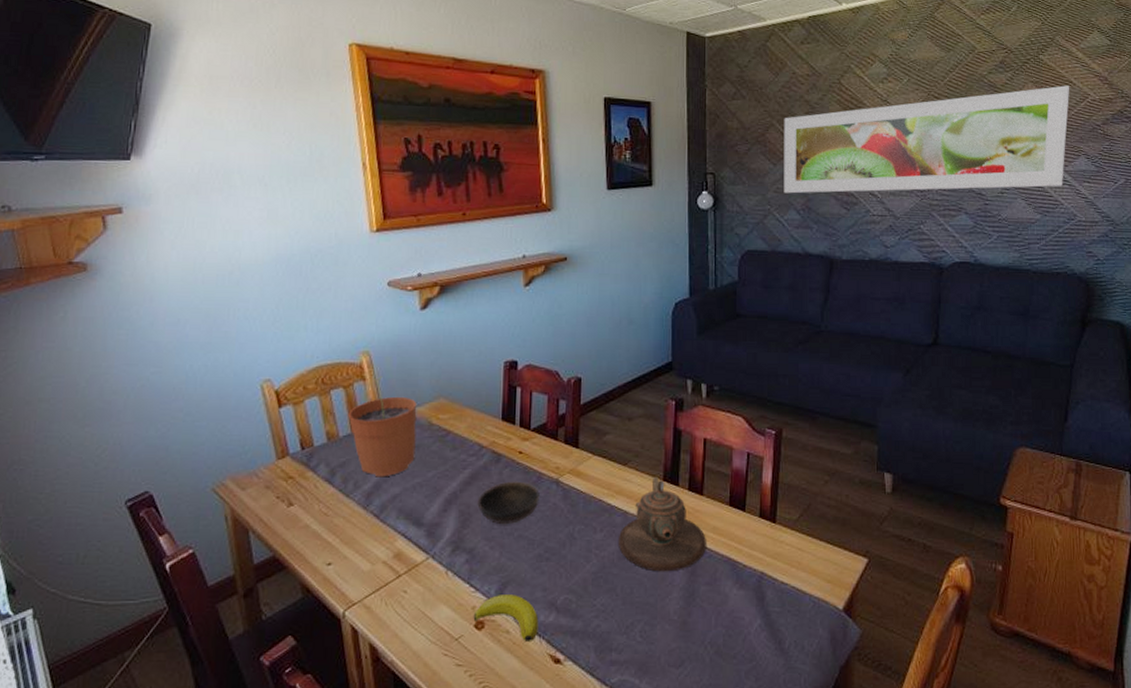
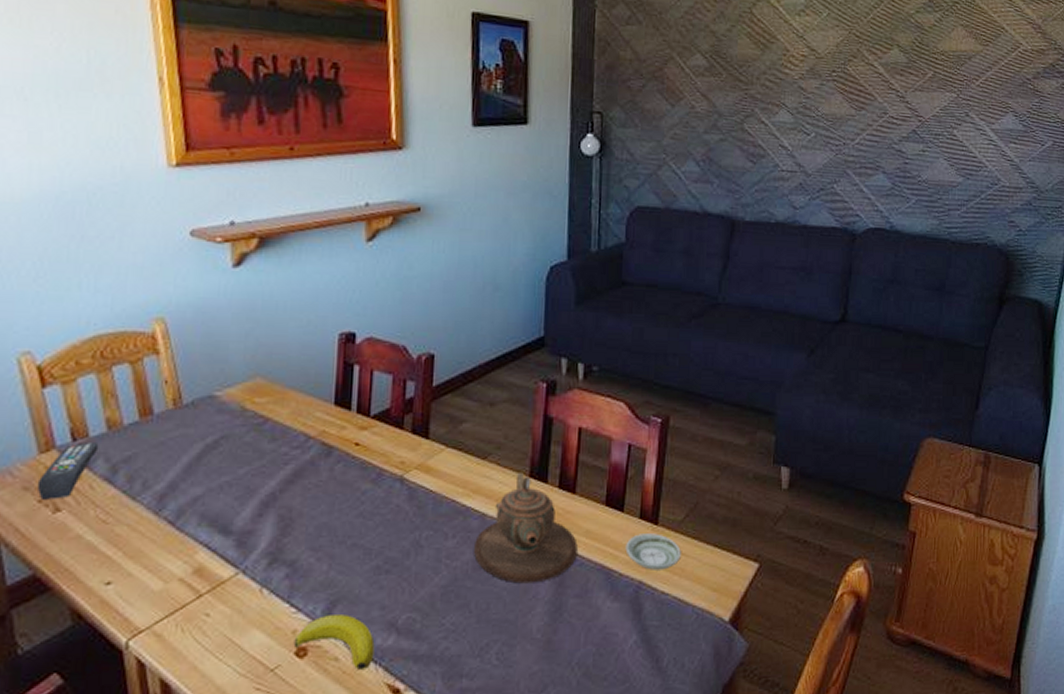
remote control: none [275,451,321,496] -> present [36,443,99,500]
plant pot: present [348,376,417,477] -> none [135,349,226,475]
bowl: present [477,481,541,524] -> none [301,478,381,530]
saucer: none [748,531,797,563] -> present [625,533,681,570]
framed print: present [784,85,1070,194] -> none [682,31,1002,147]

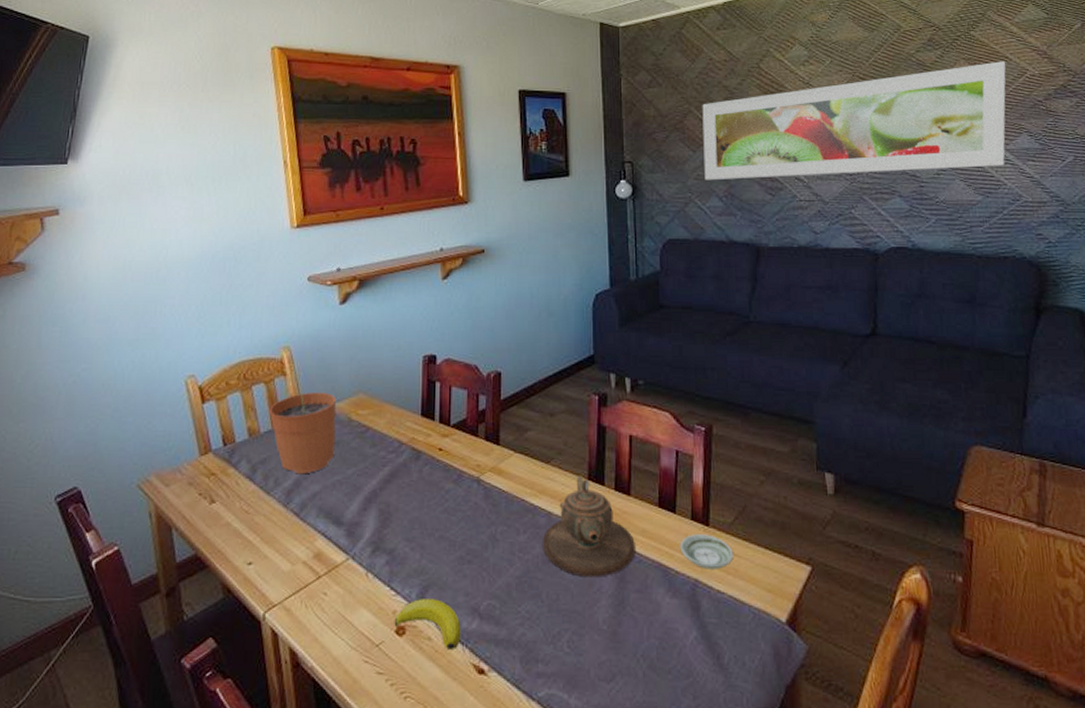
remote control: present [36,443,99,500] -> none [198,447,243,493]
plant pot: none [135,349,226,475] -> present [269,371,337,475]
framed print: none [682,31,1002,147] -> present [702,61,1006,181]

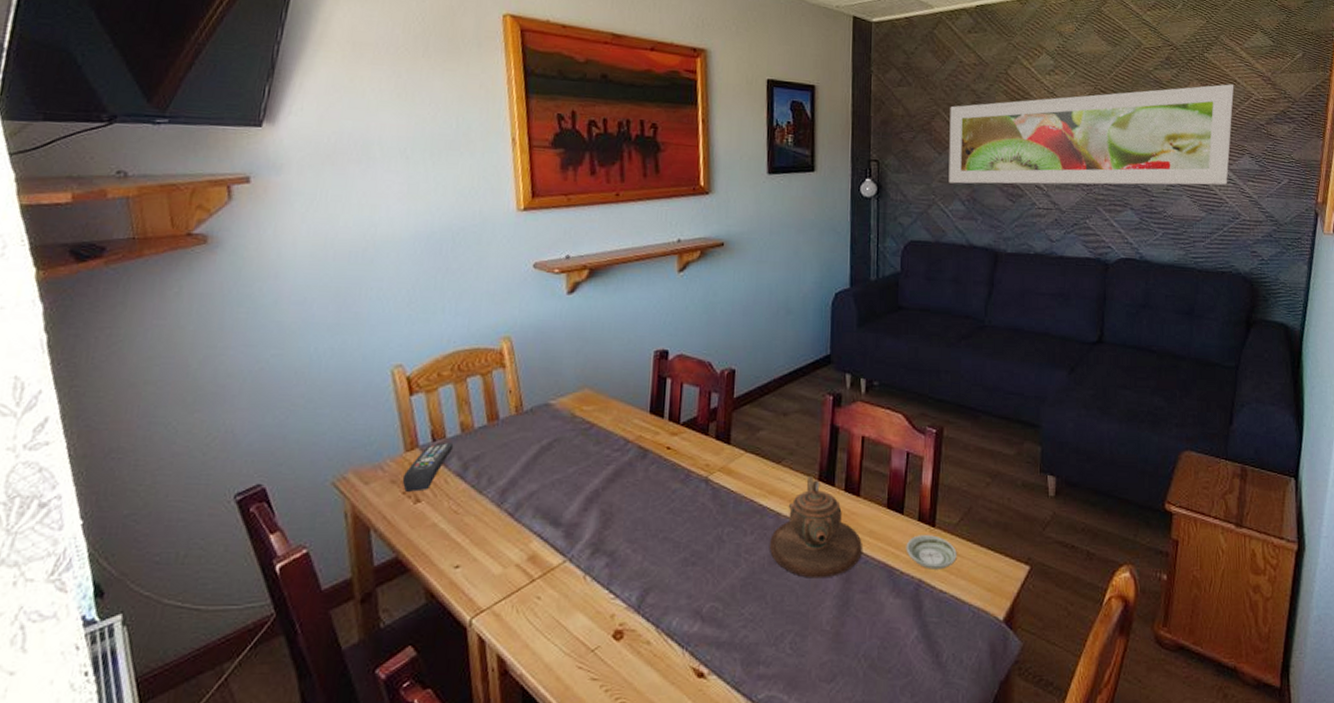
remote control: none [198,447,243,493] -> present [402,443,454,492]
plant pot: present [269,371,337,475] -> none [485,364,559,473]
banana: present [394,599,461,651] -> none [611,602,682,655]

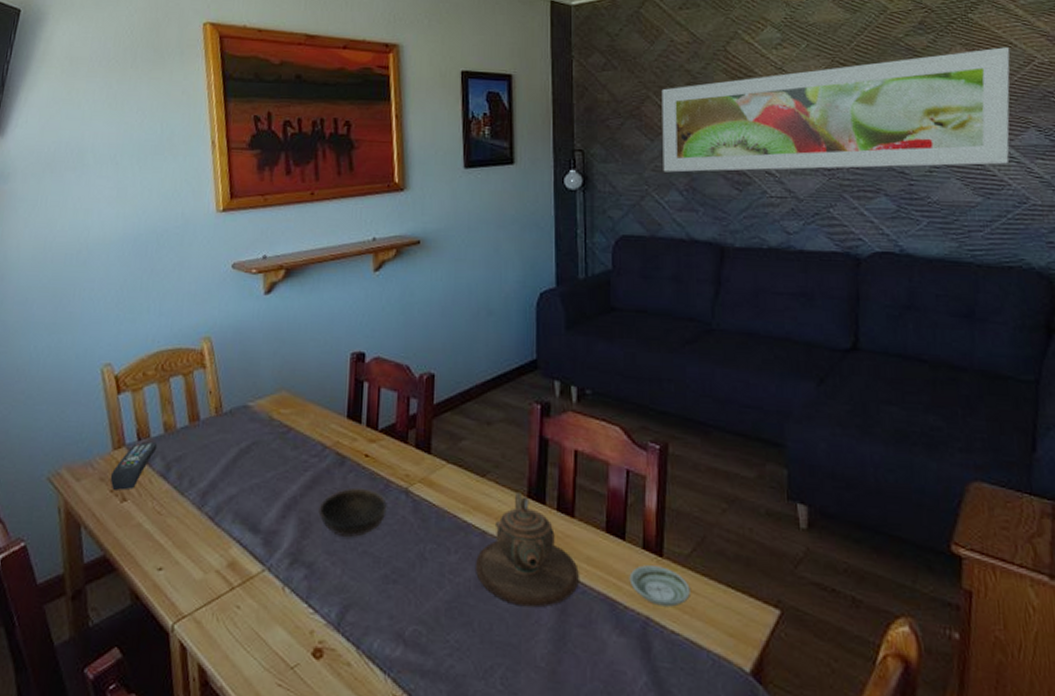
bowl: none [620,478,689,525] -> present [318,487,388,537]

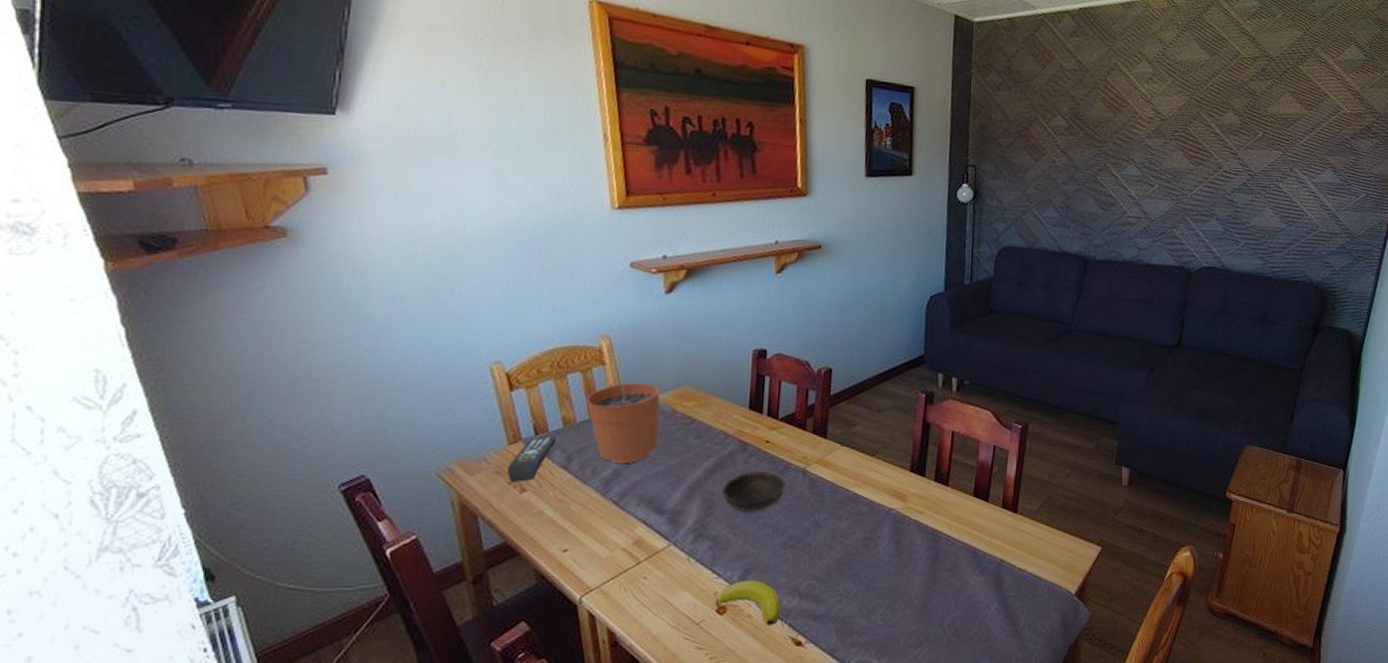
plant pot: none [186,364,257,476] -> present [586,361,660,465]
banana: none [311,619,384,680] -> present [715,581,781,627]
teapot: present [476,491,579,608] -> none [863,467,950,559]
saucer: present [629,565,690,607] -> none [989,520,1036,551]
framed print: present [661,47,1010,173] -> none [1043,97,1325,198]

